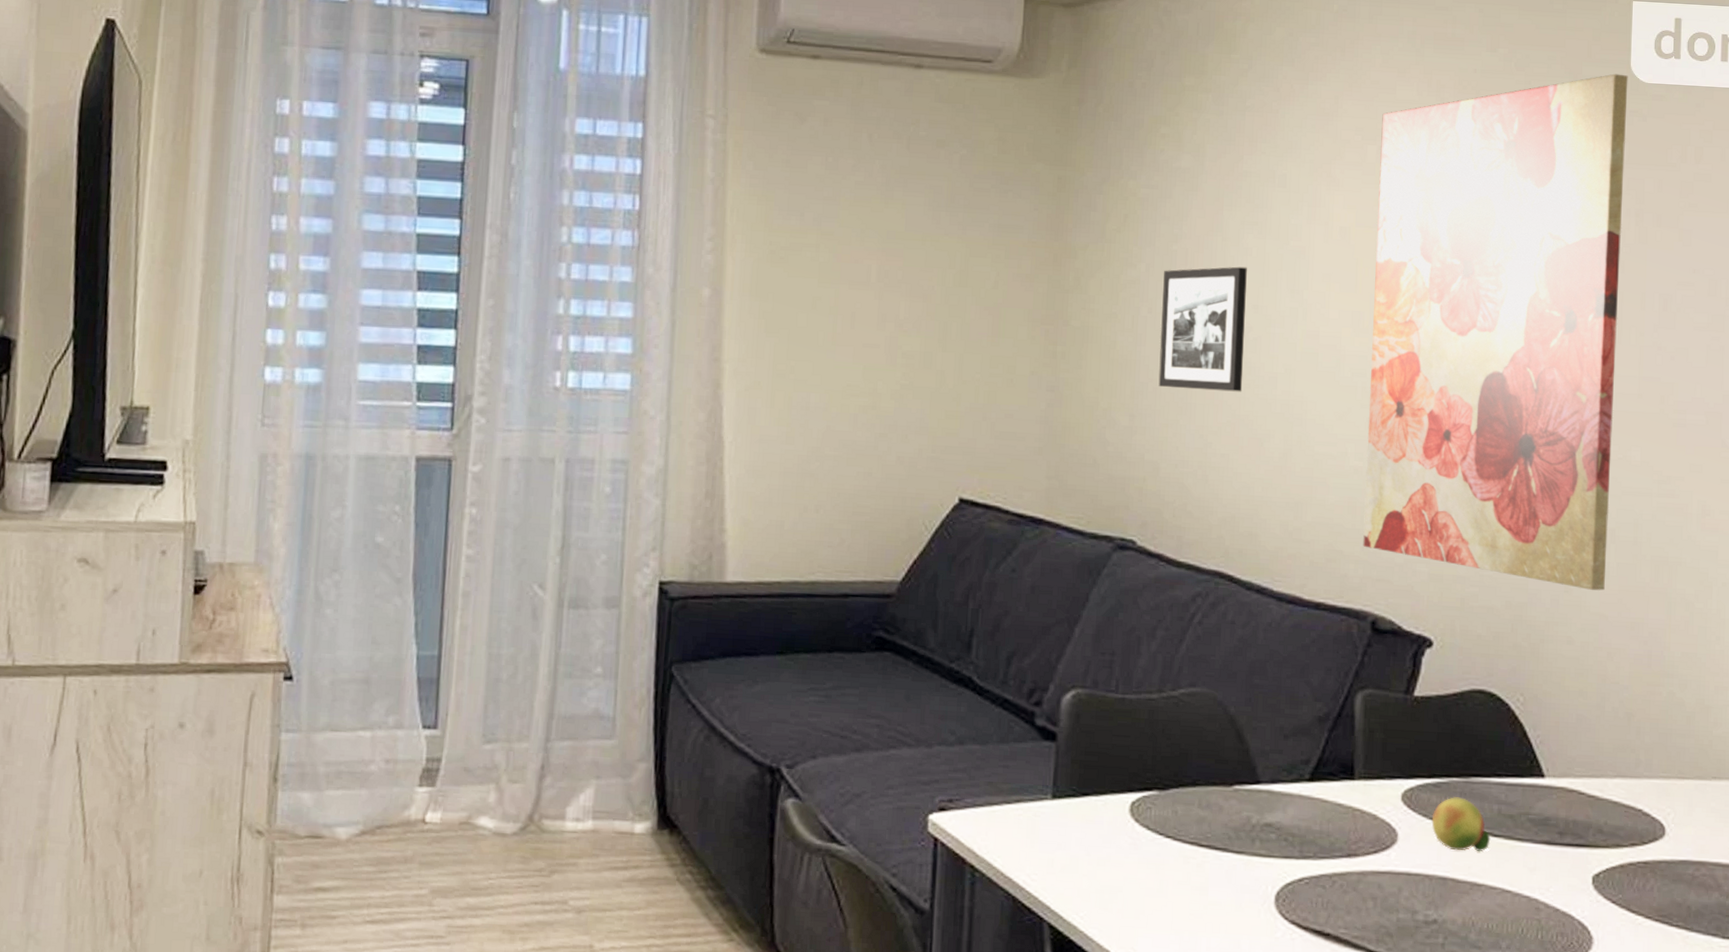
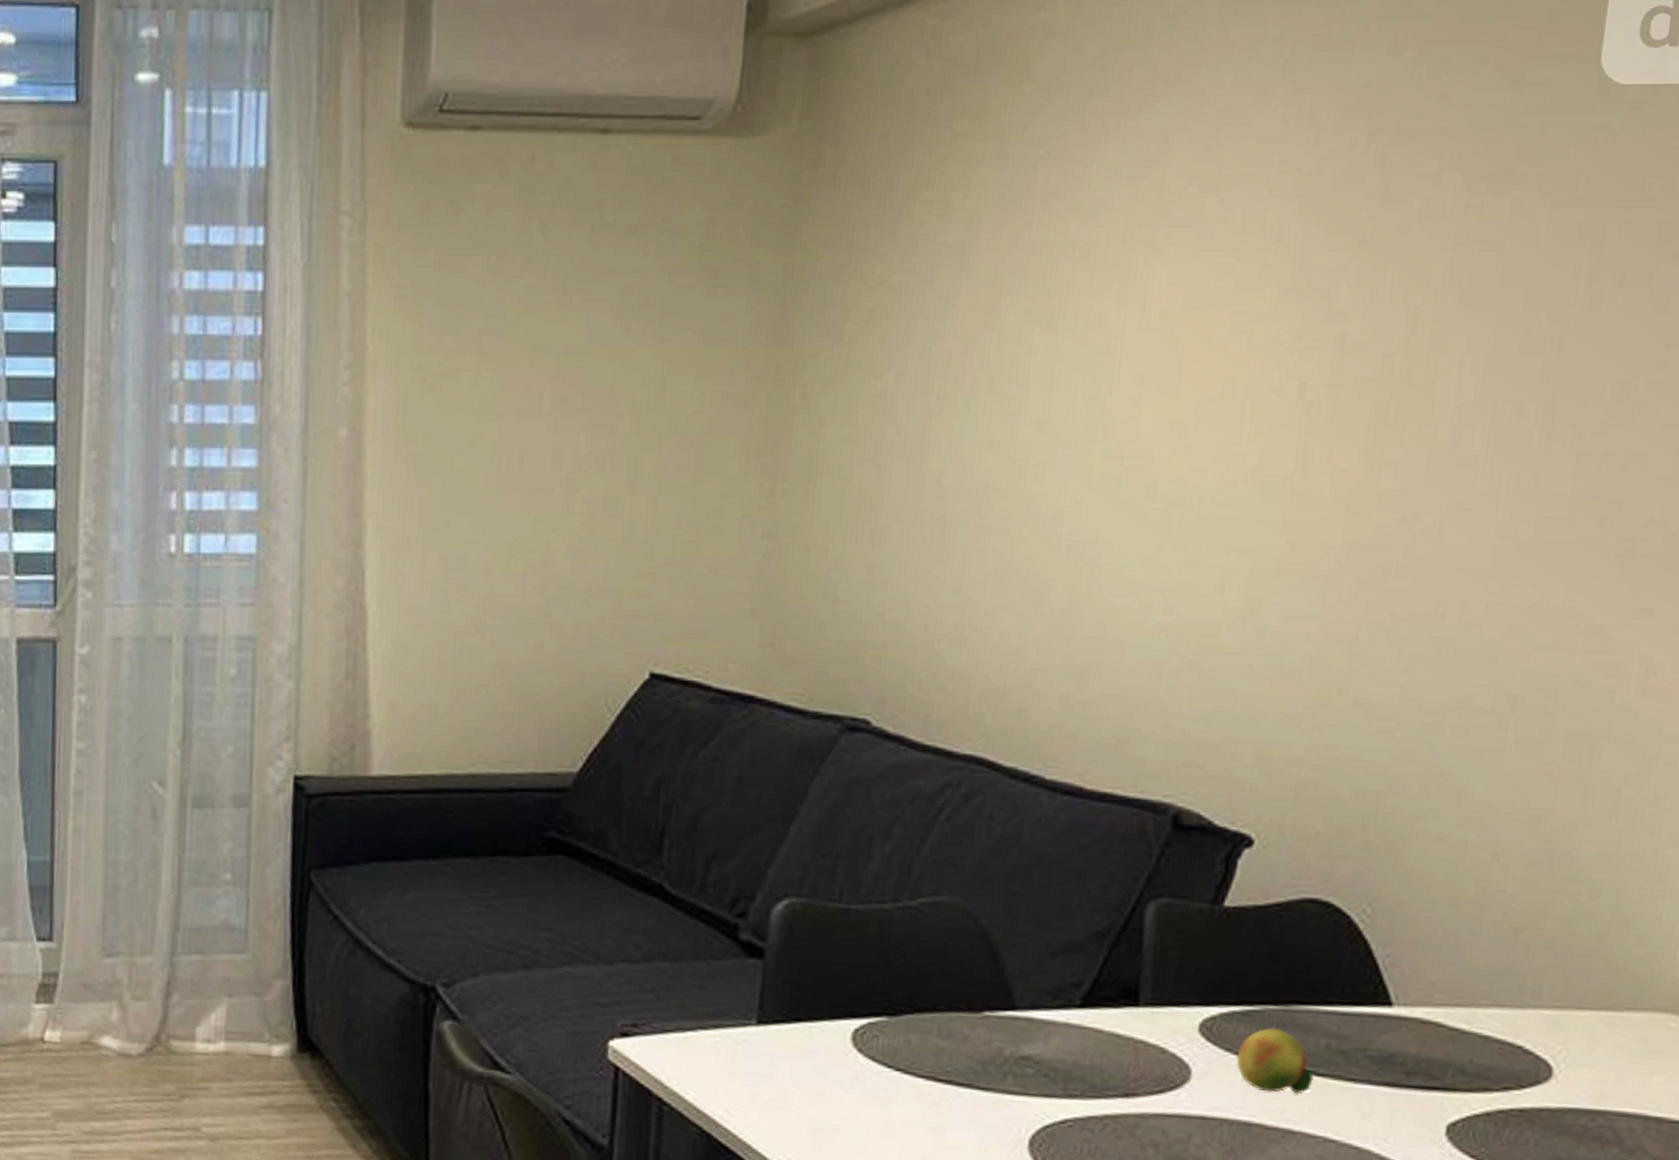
picture frame: present [1158,266,1247,392] -> none [906,370,1031,532]
wall art: present [1363,73,1628,591] -> none [1167,74,1596,775]

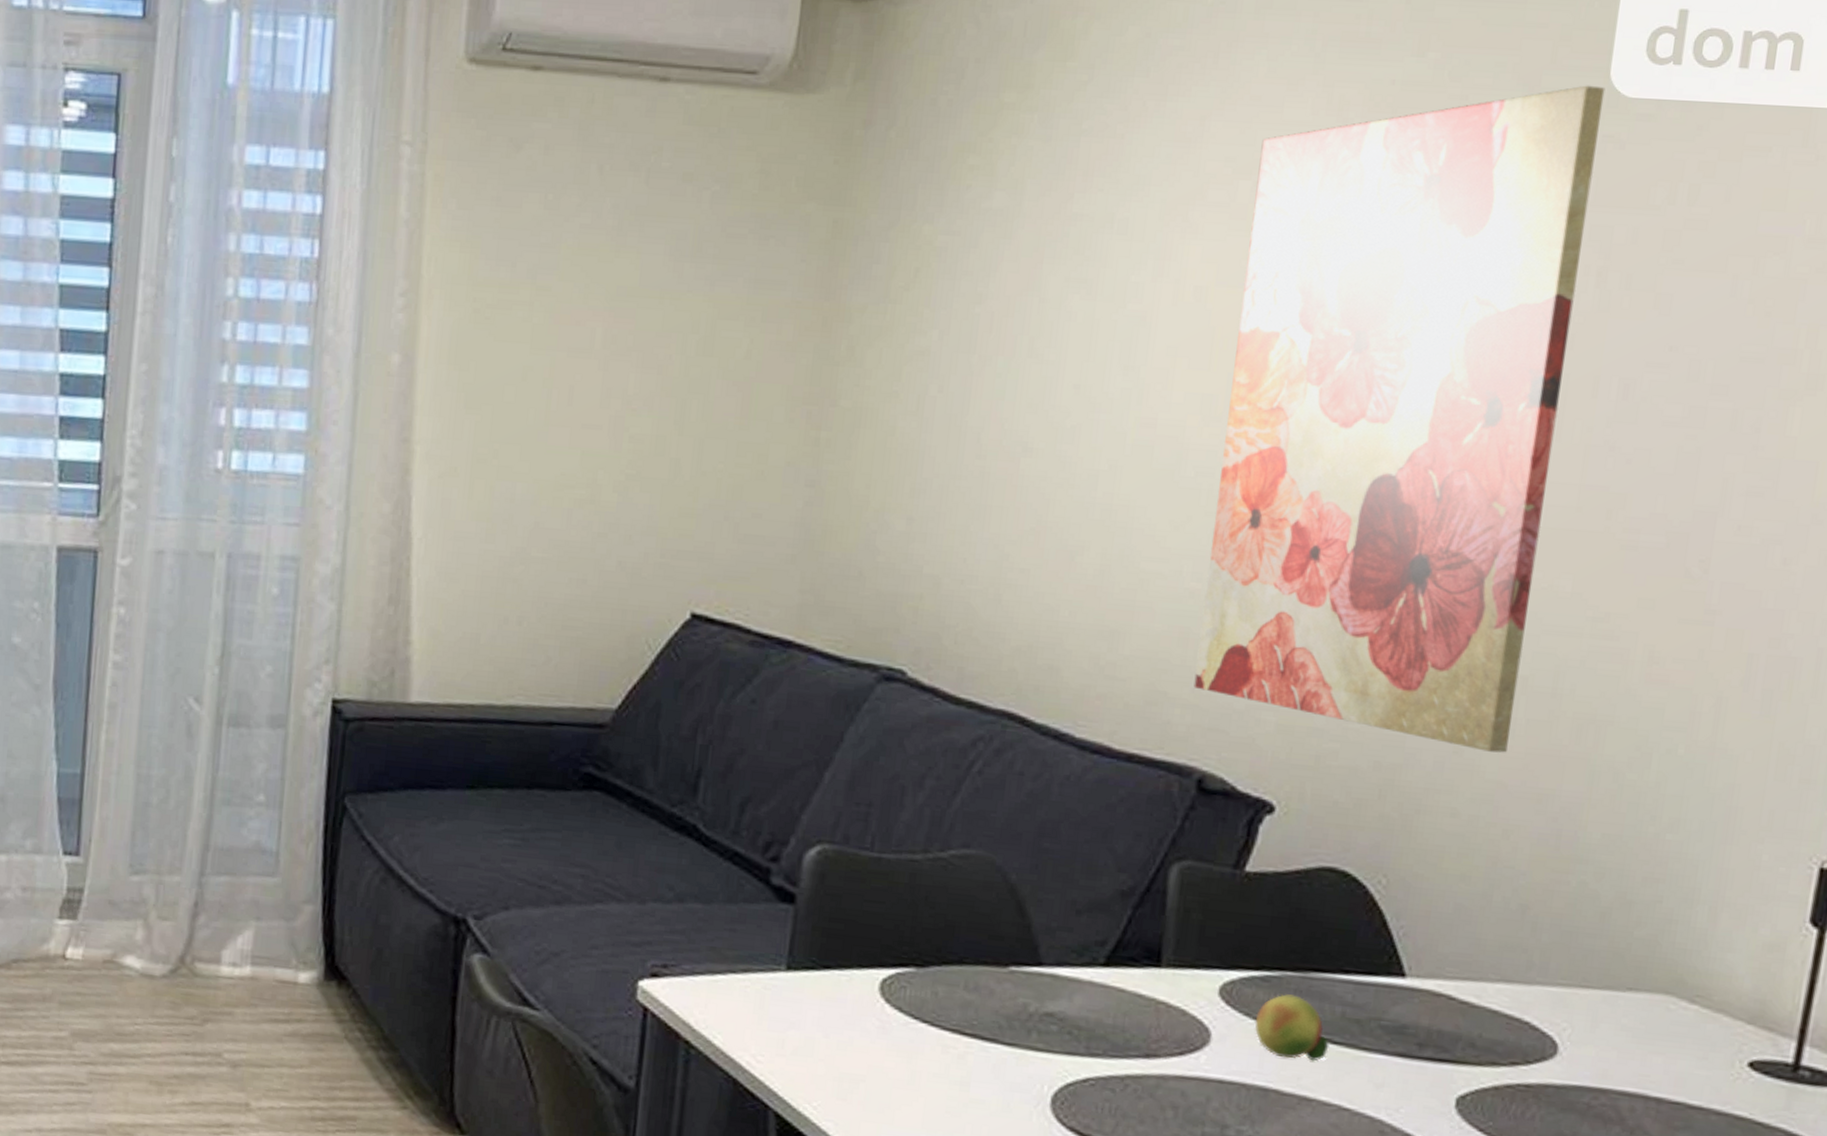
wall art: none [1167,74,1596,775] -> present [1193,85,1606,753]

